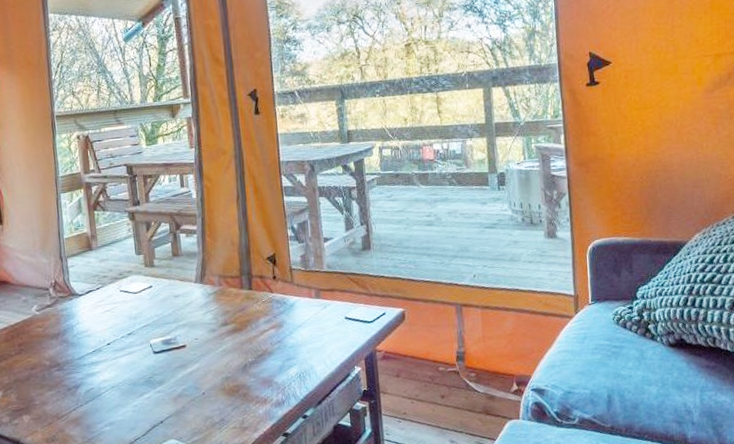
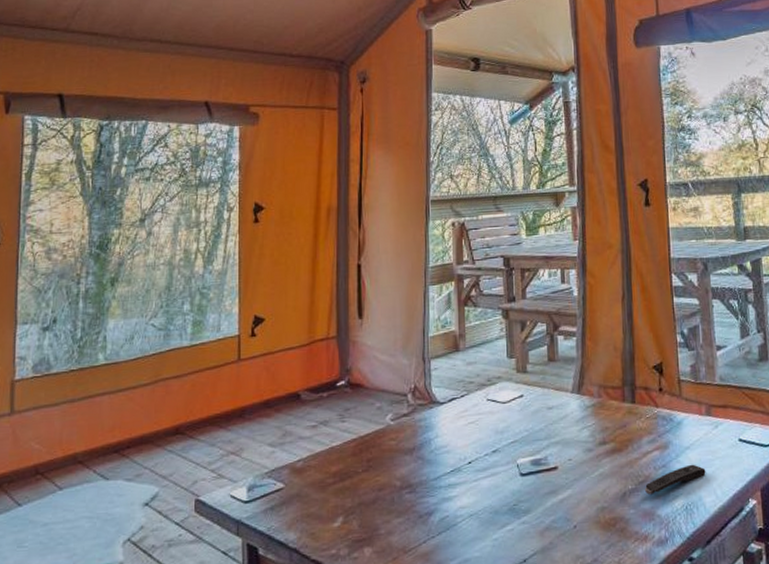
remote control: none [262,339,316,366] -> present [644,464,706,495]

